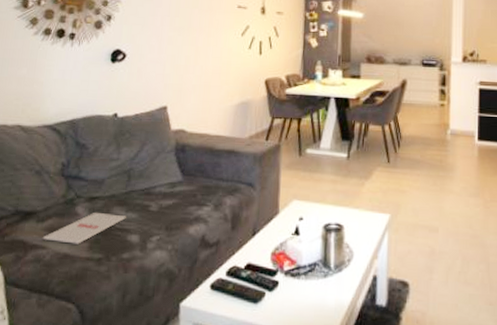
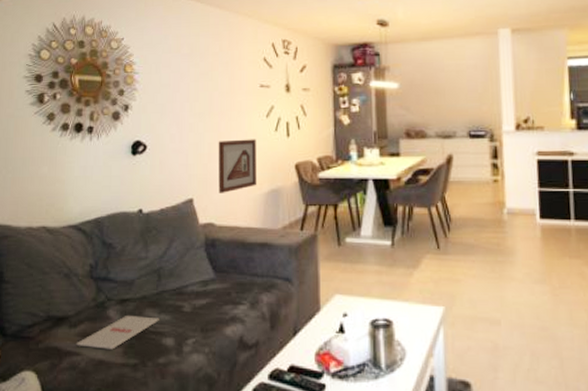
picture frame: none [192,54,231,103] -> present [218,139,256,193]

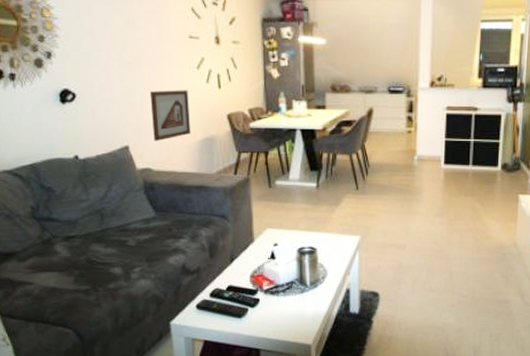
magazine: present [76,315,159,350] -> none [27,249,106,279]

